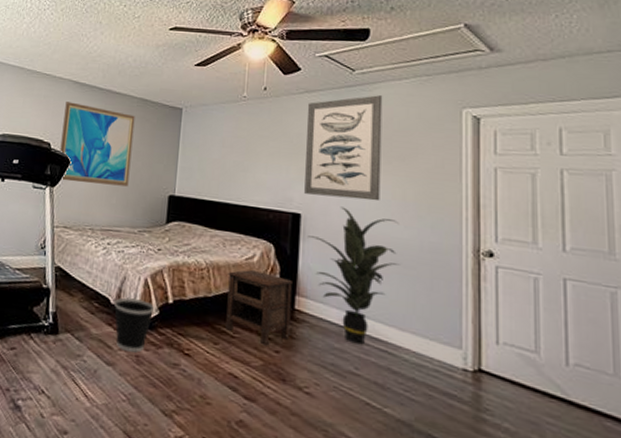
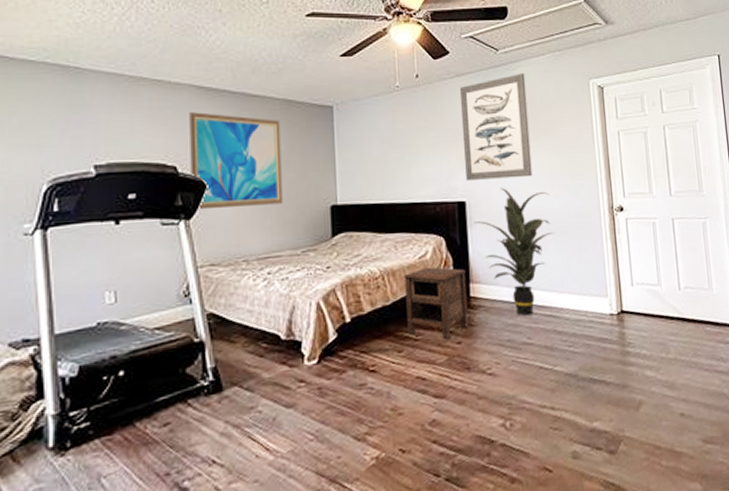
wastebasket: present [113,297,155,353] -> none [284,326,332,387]

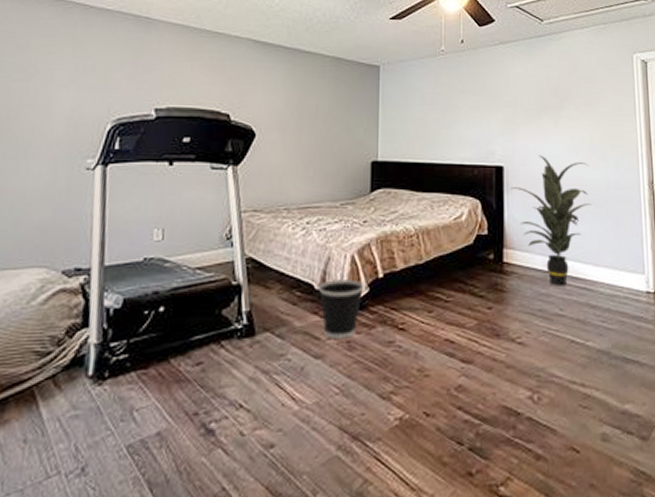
wall art: present [189,112,283,210] -> none [242,64,329,157]
wastebasket: none [284,326,332,387] -> present [318,279,364,339]
nightstand: present [403,266,469,341] -> none [438,228,501,304]
wall art: present [459,73,533,180] -> none [503,44,572,147]

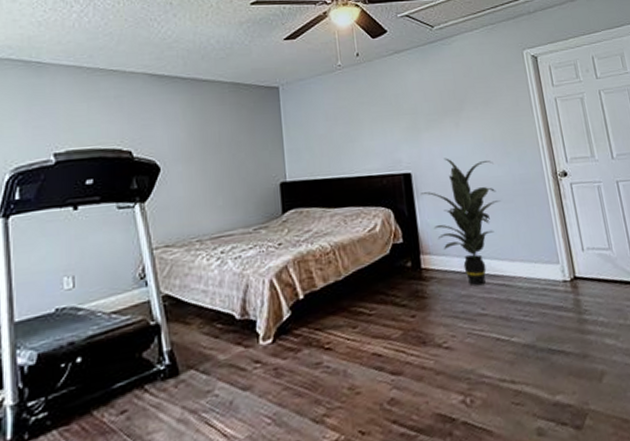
wastebasket: present [318,279,364,339] -> none [239,304,286,368]

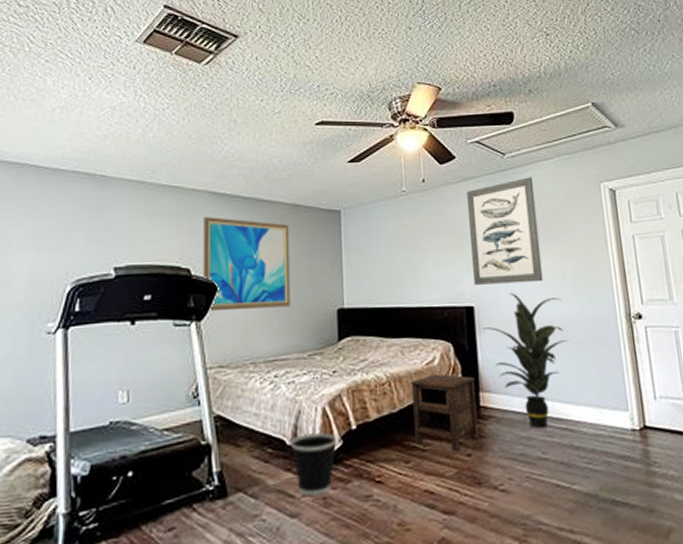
wall art: none [143,98,234,193] -> present [203,217,291,312]
wastebasket: none [239,304,286,368] -> present [290,432,338,496]
nightstand: none [354,239,422,315] -> present [410,373,479,452]
wall art: none [398,47,475,152] -> present [466,177,543,285]

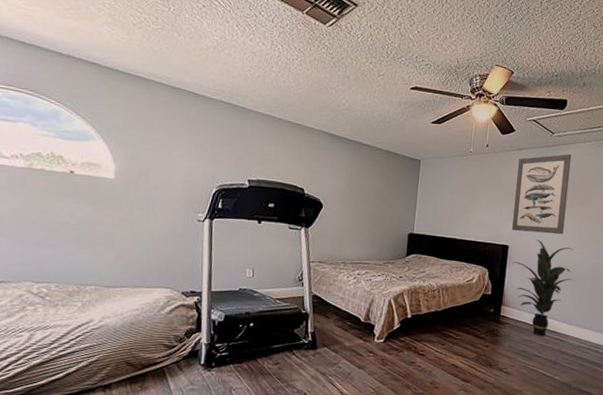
wall art: present [203,217,291,312] -> none [313,151,381,227]
wastebasket: present [290,432,338,496] -> none [363,316,397,357]
nightstand: present [410,373,479,452] -> none [450,288,501,343]

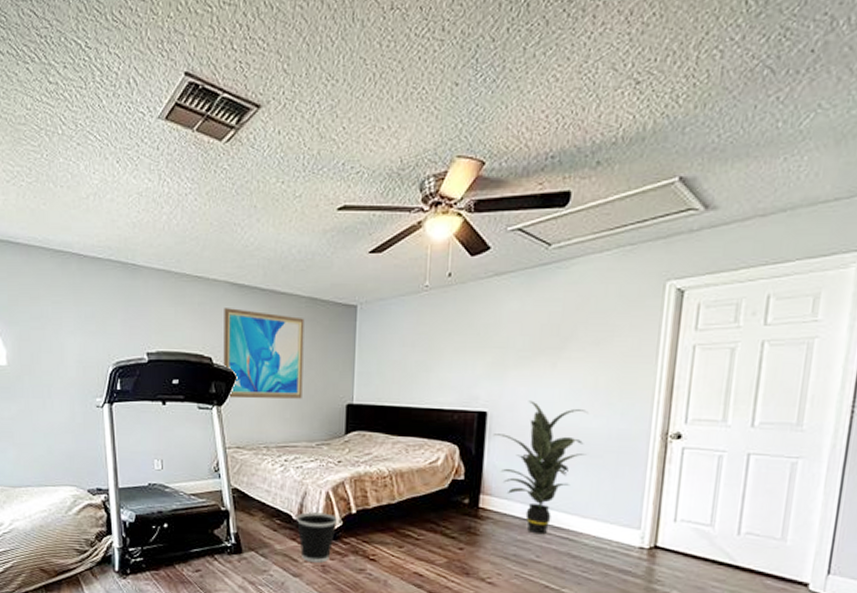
wall art: none [313,151,381,227] -> present [223,308,305,399]
wastebasket: none [363,316,397,357] -> present [296,512,338,563]
wall art: present [512,154,572,235] -> none [491,273,581,392]

